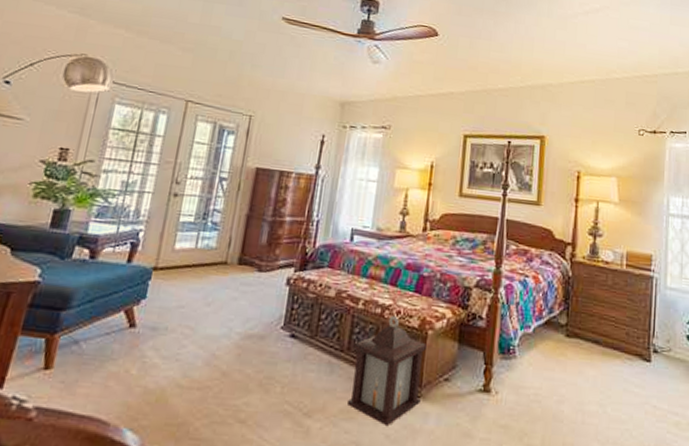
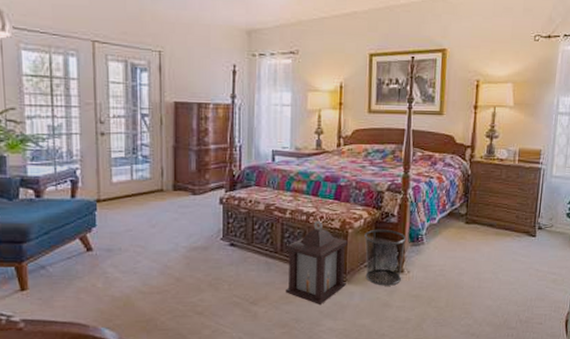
waste bin: none [444,332,496,409] -> present [364,229,407,286]

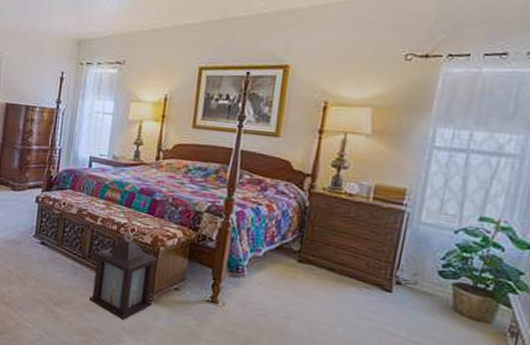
waste bin: present [364,229,407,286] -> none [174,251,225,316]

